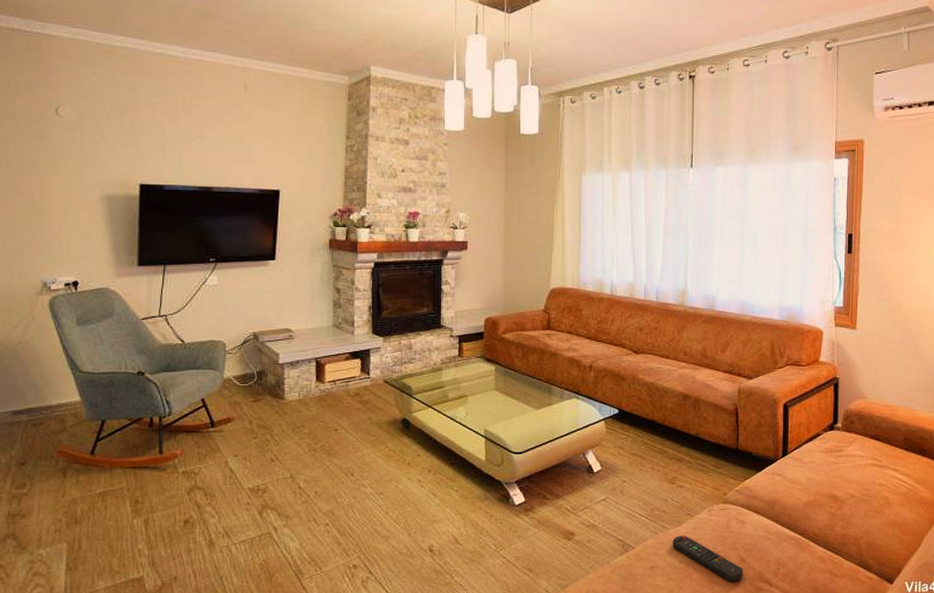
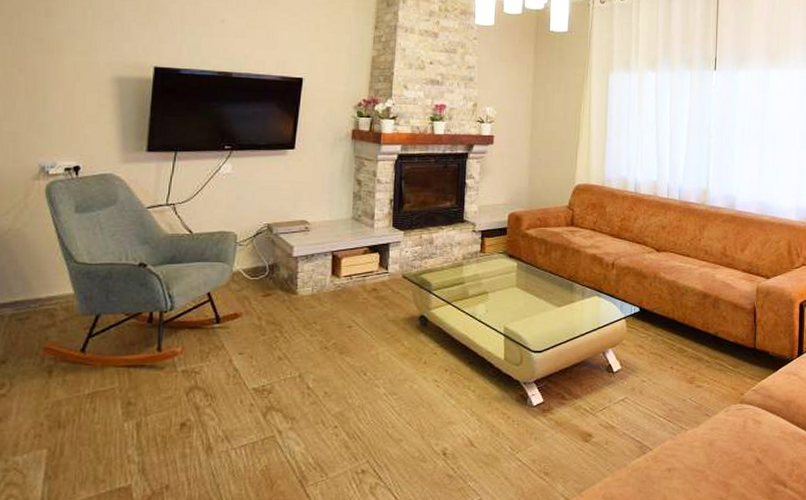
remote control: present [672,535,743,581] -> none [690,436,759,483]

